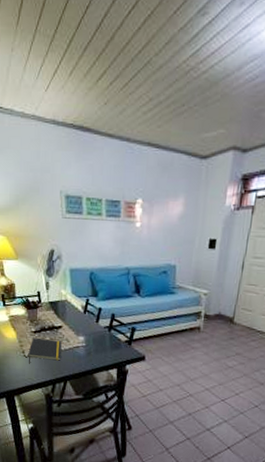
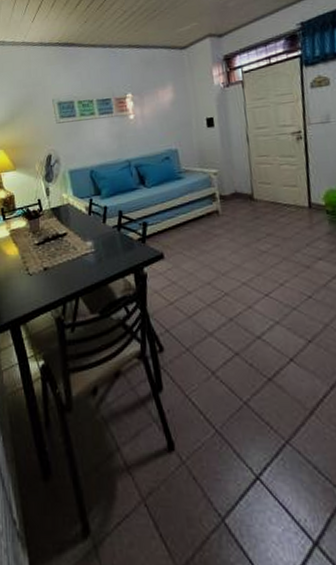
notepad: present [28,337,62,363] -> none [32,250,69,281]

